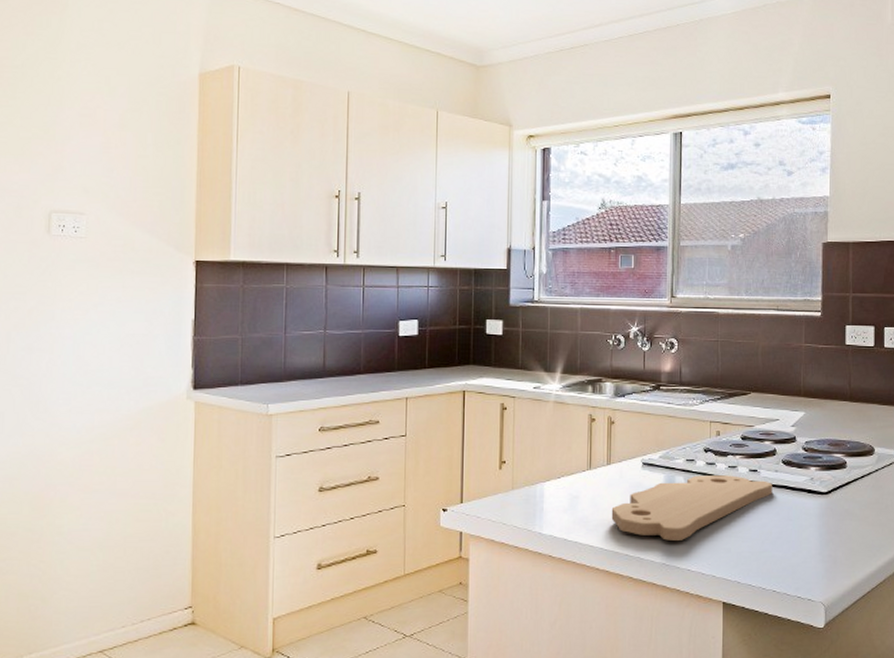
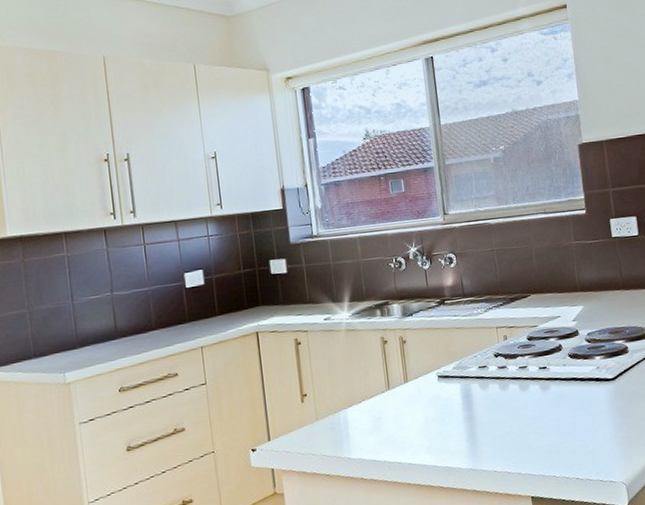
cutting board: present [611,475,773,541] -> none [414,375,564,447]

